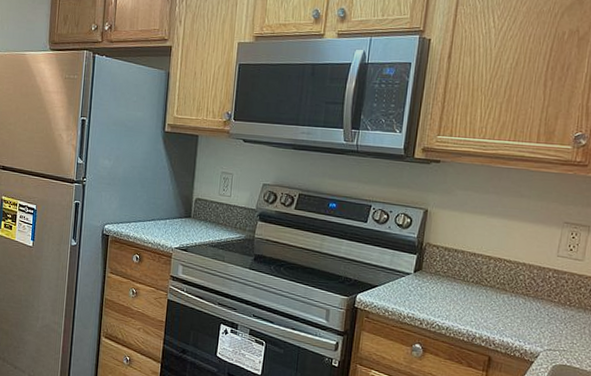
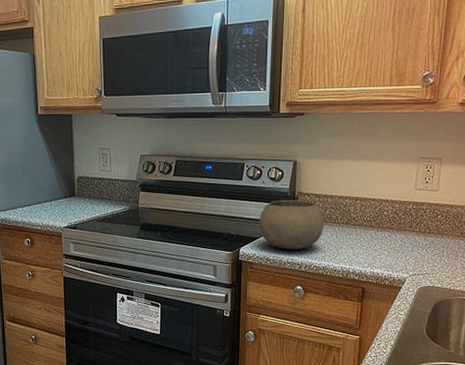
bowl: none [380,248,452,305] -> present [259,200,324,250]

